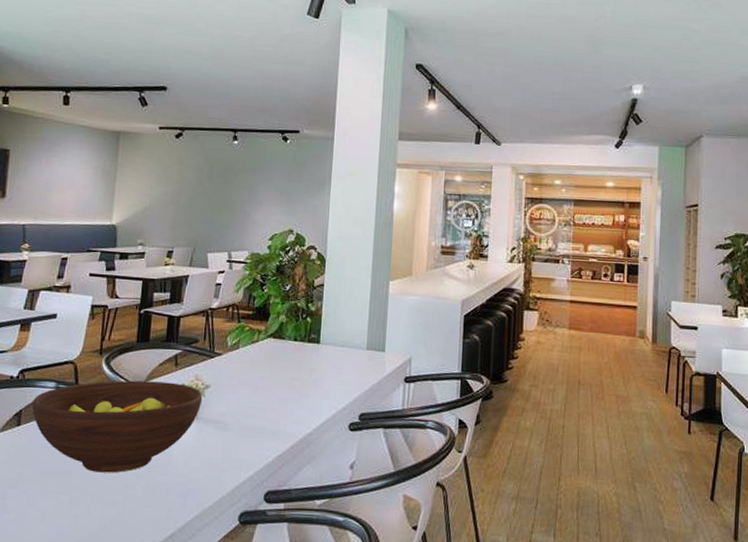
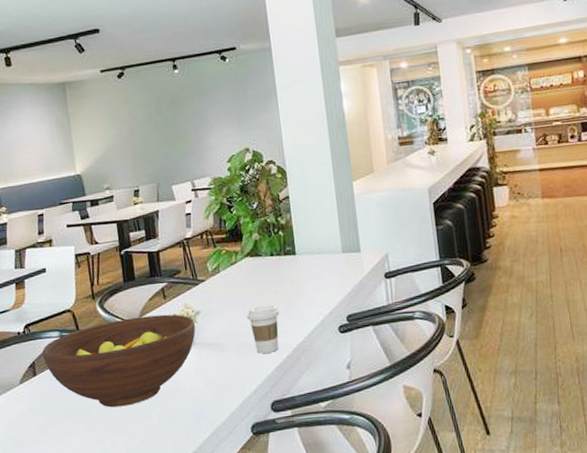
coffee cup: none [257,389,292,440] -> present [247,304,279,354]

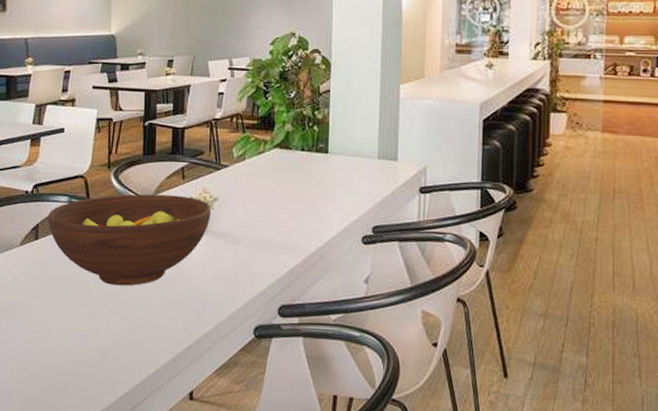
coffee cup: present [247,304,279,354] -> none [267,202,301,253]

